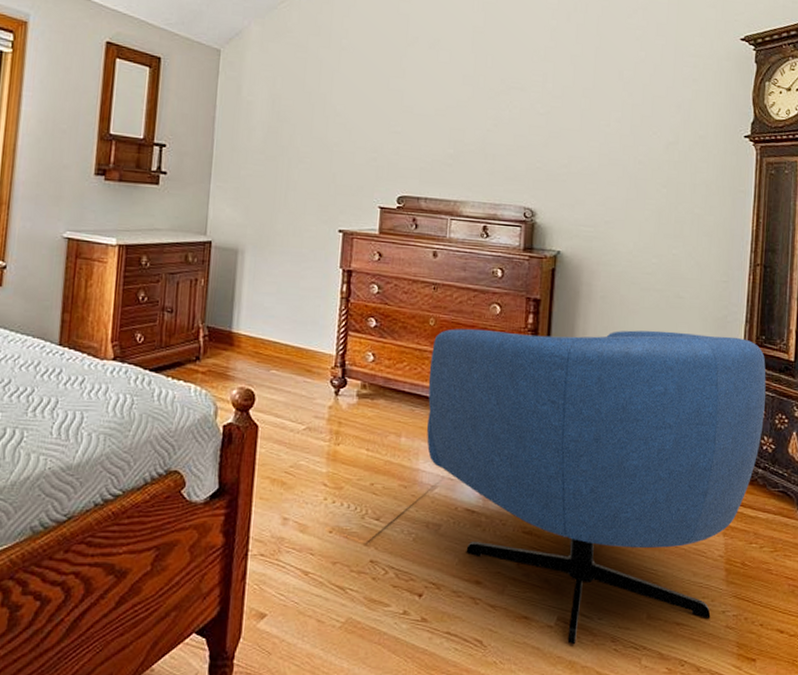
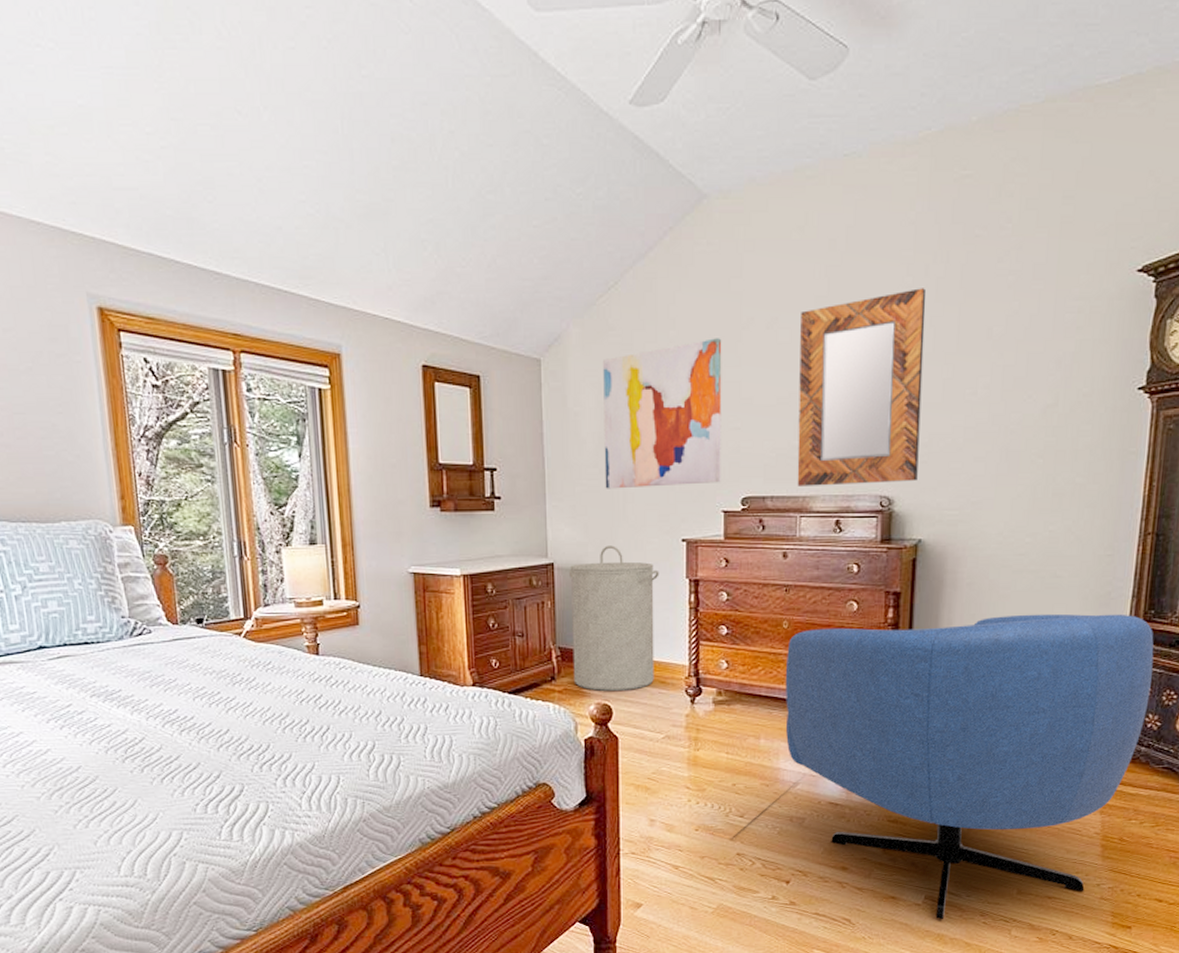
laundry hamper: none [218,229,315,377] -> present [568,545,659,691]
wall art: none [269,50,389,181] -> present [603,338,722,489]
home mirror: none [449,30,568,198] -> present [797,288,927,486]

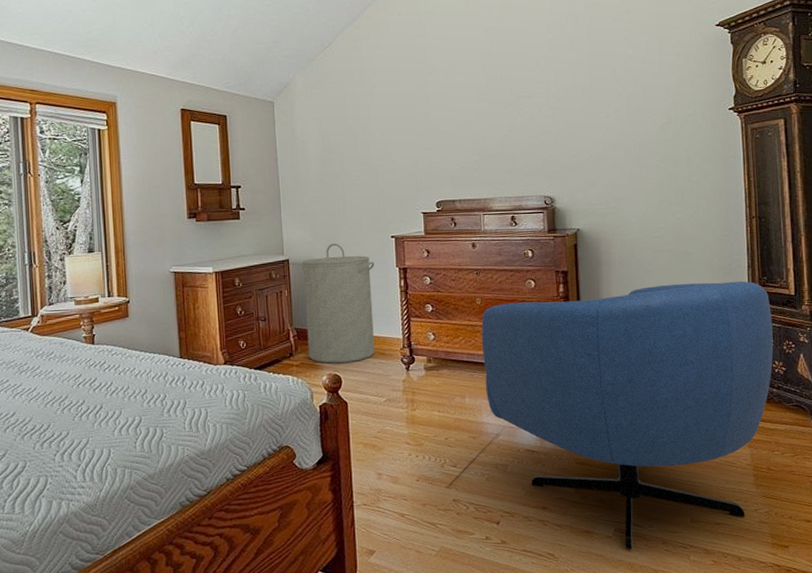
wall art: present [603,338,722,489] -> none [322,82,419,199]
home mirror: present [797,288,927,486] -> none [471,42,572,191]

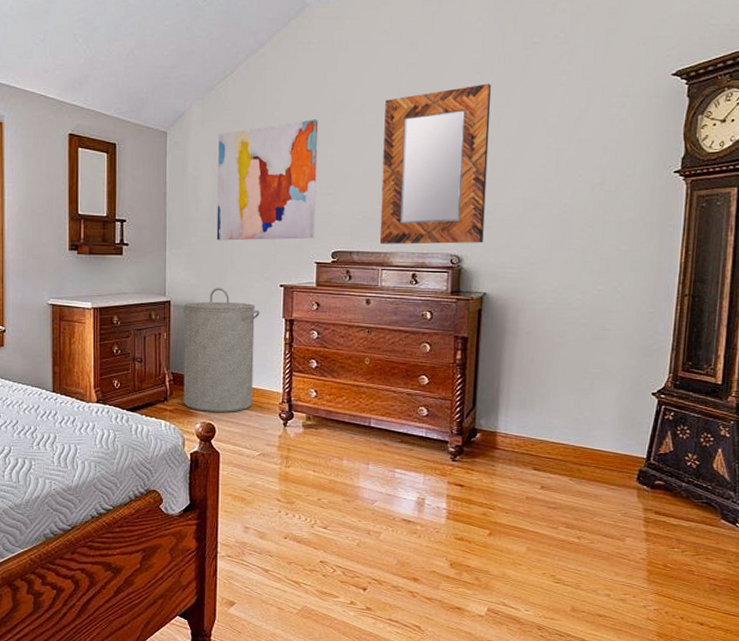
wall art: none [322,82,419,199] -> present [216,119,319,241]
home mirror: none [471,42,572,191] -> present [379,84,492,245]
armchair: present [481,281,774,550] -> none [365,361,692,631]

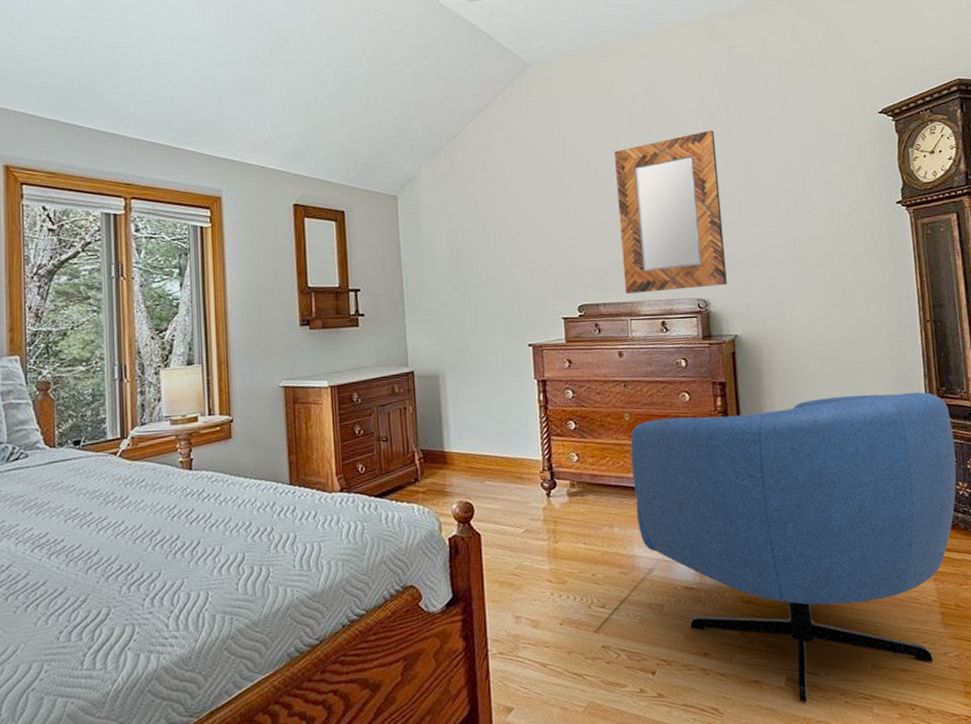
laundry hamper: present [182,288,260,412] -> none [427,353,511,490]
wall art: present [216,119,319,241] -> none [451,174,559,303]
armchair: none [365,361,692,631] -> present [631,392,957,702]

